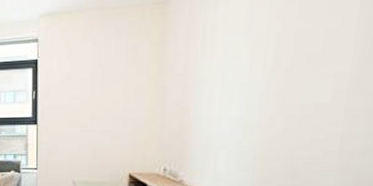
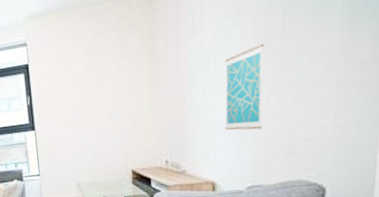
wall art: none [227,63,274,148] -> present [225,43,264,131]

